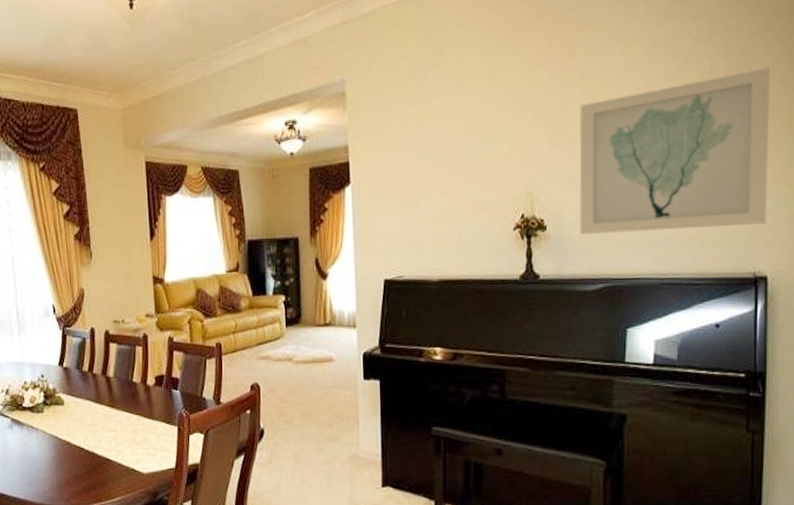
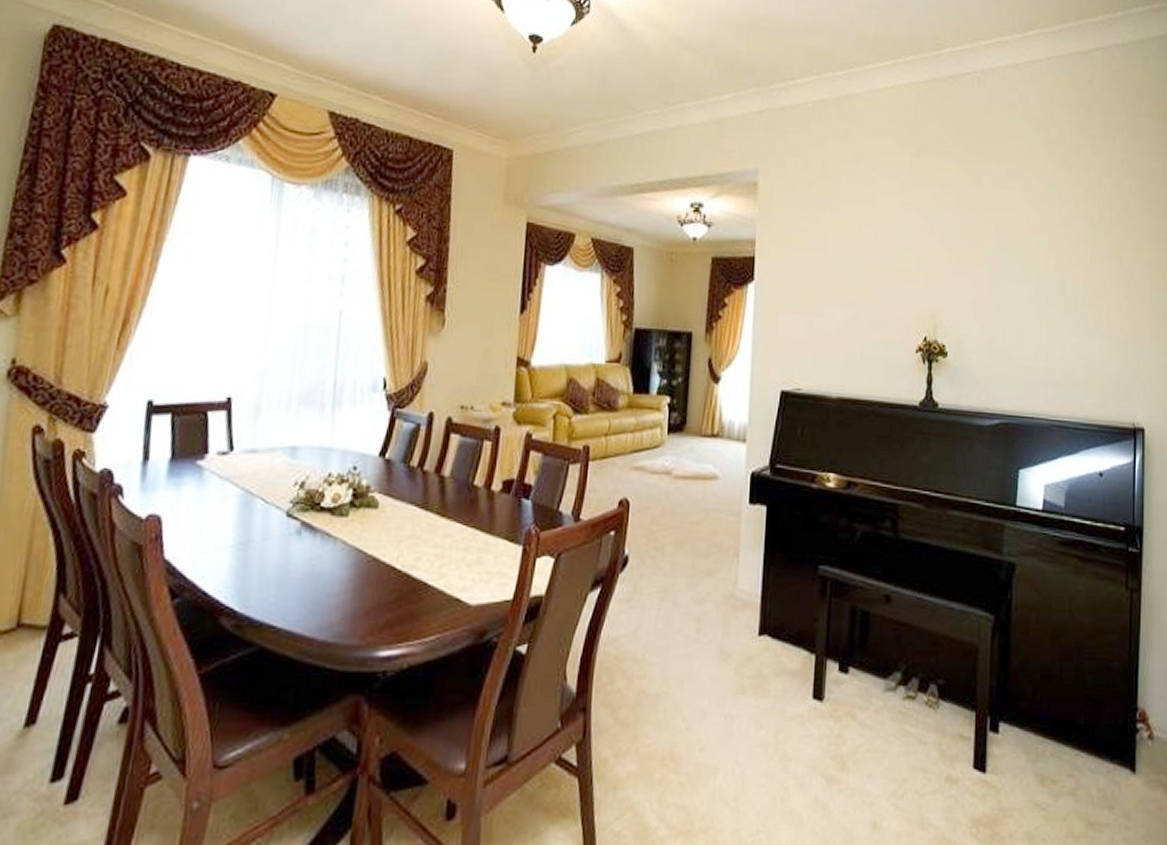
wall art: present [579,67,770,234] -> none [979,226,1147,375]

